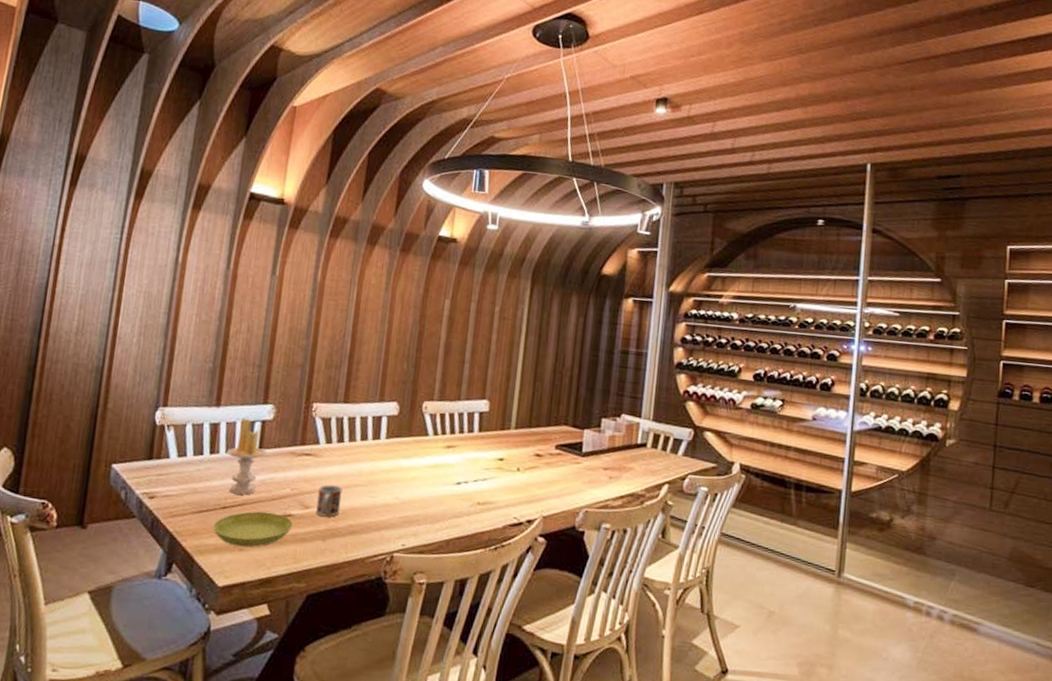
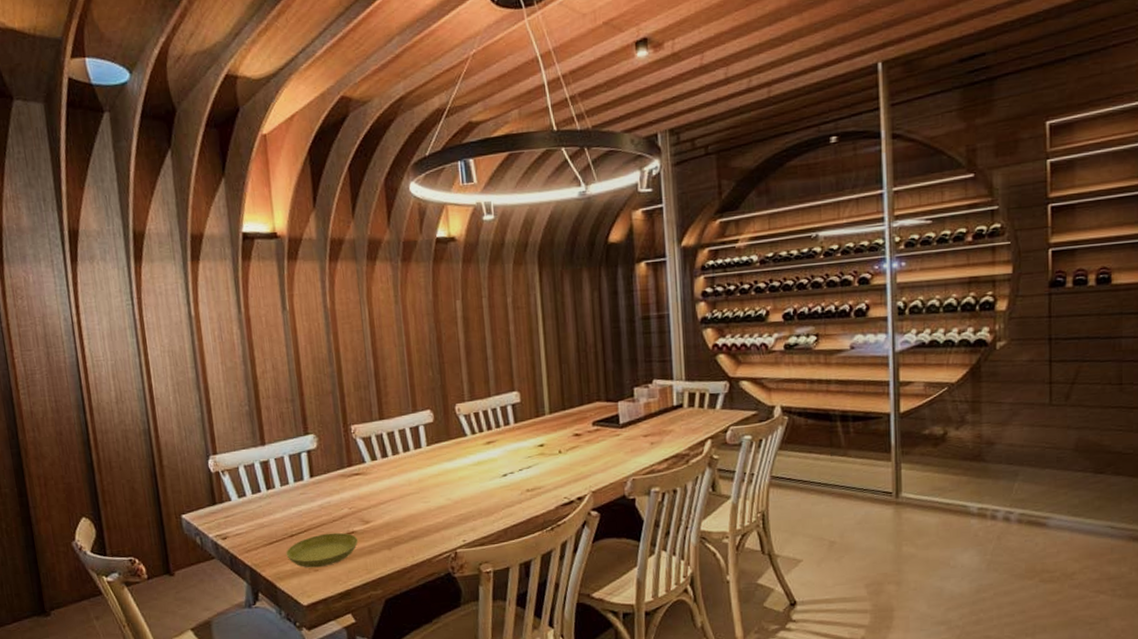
candle: present [226,417,268,495] -> none [281,451,319,522]
cup: present [316,484,343,517] -> none [374,498,399,528]

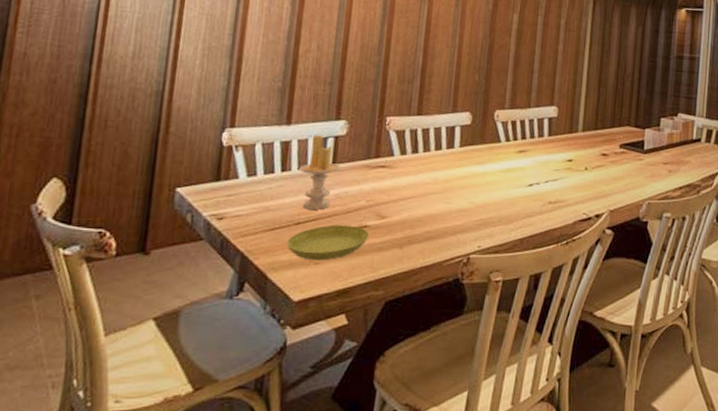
candle: none [281,451,319,522] -> present [299,134,342,210]

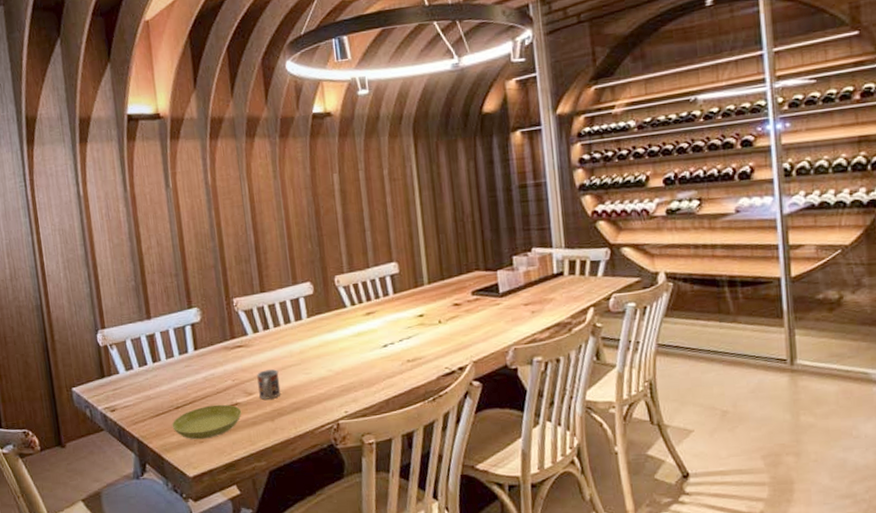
candle: present [299,134,342,210] -> none [167,324,203,394]
cup: none [392,194,418,225] -> present [257,369,281,400]

